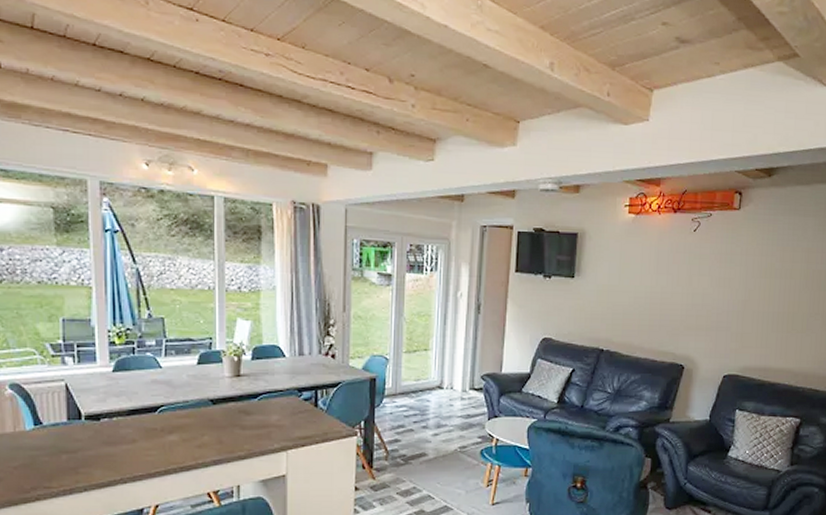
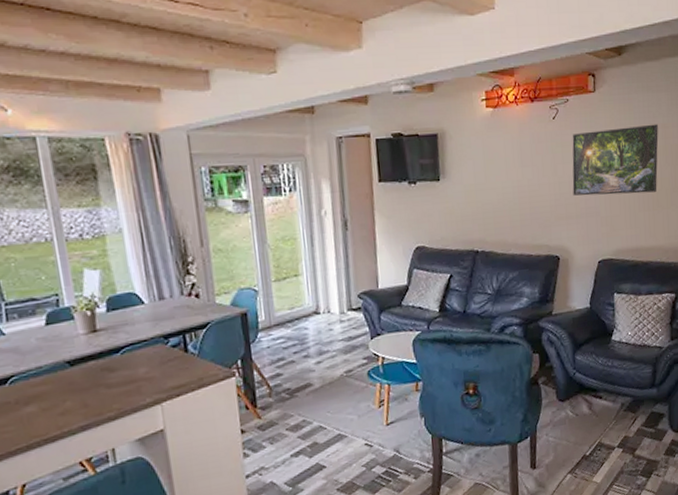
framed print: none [705,247,802,315] -> present [572,124,659,196]

